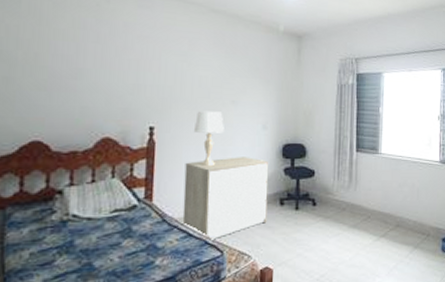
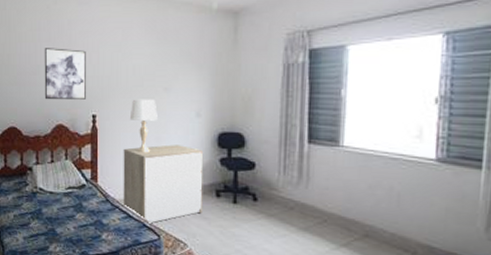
wall art: none [86,50,145,110] -> present [44,48,86,100]

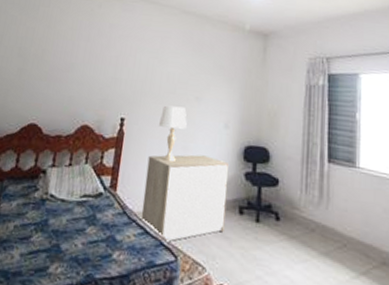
wall art: present [44,48,86,100] -> none [73,47,123,102]

